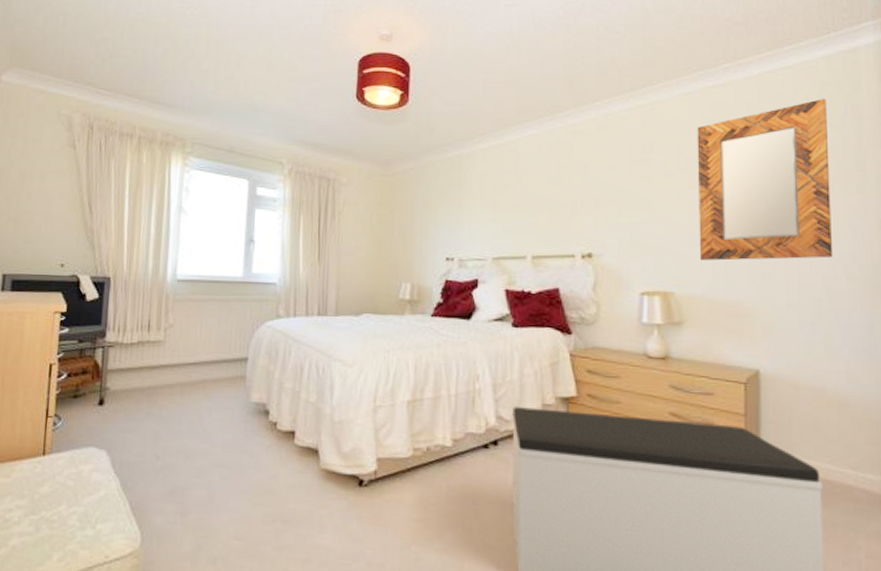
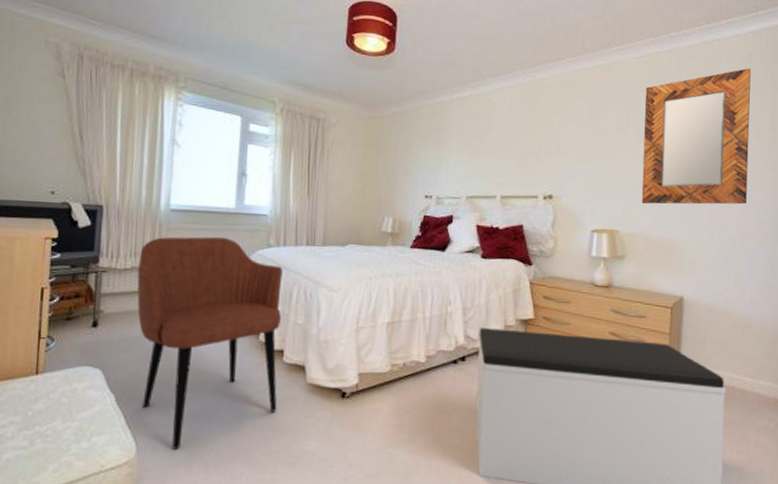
armchair: none [143,307,293,540] -> present [137,236,283,450]

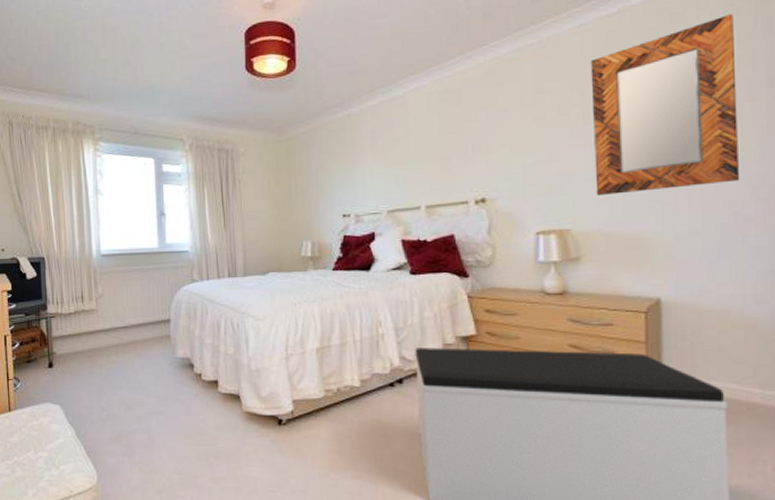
armchair: present [137,236,283,450] -> none [80,276,218,476]

